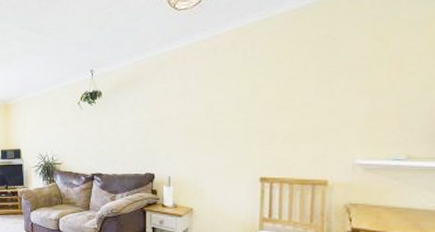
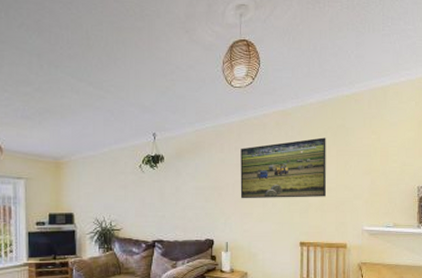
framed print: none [185,53,302,131] -> present [240,137,327,199]

